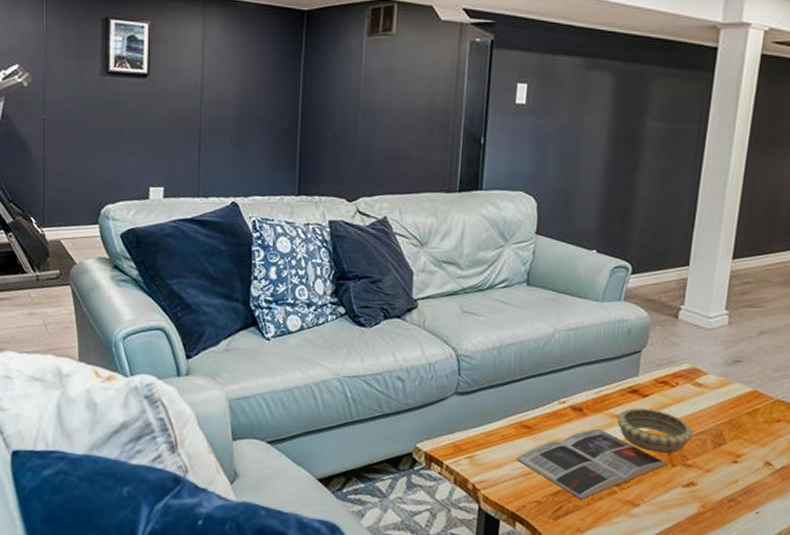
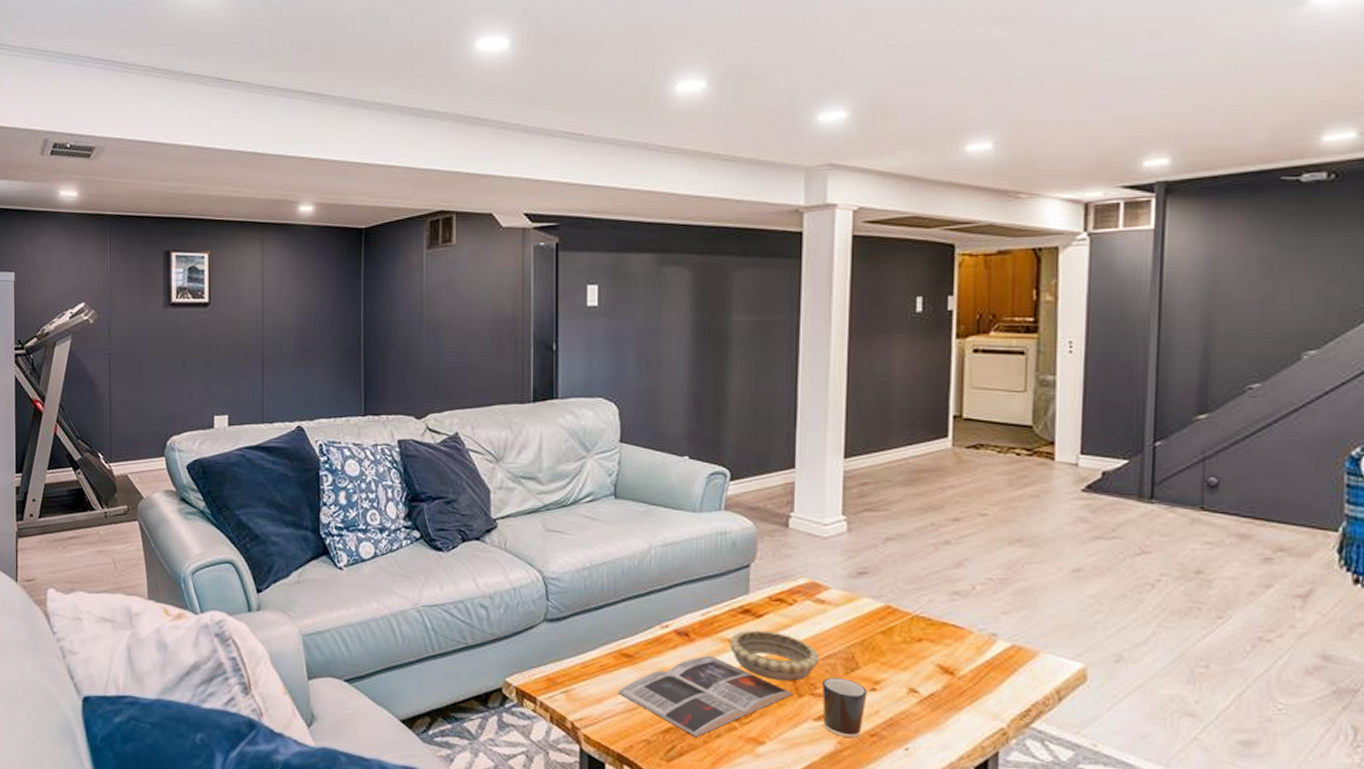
mug: none [690,451,730,502] -> present [822,677,867,737]

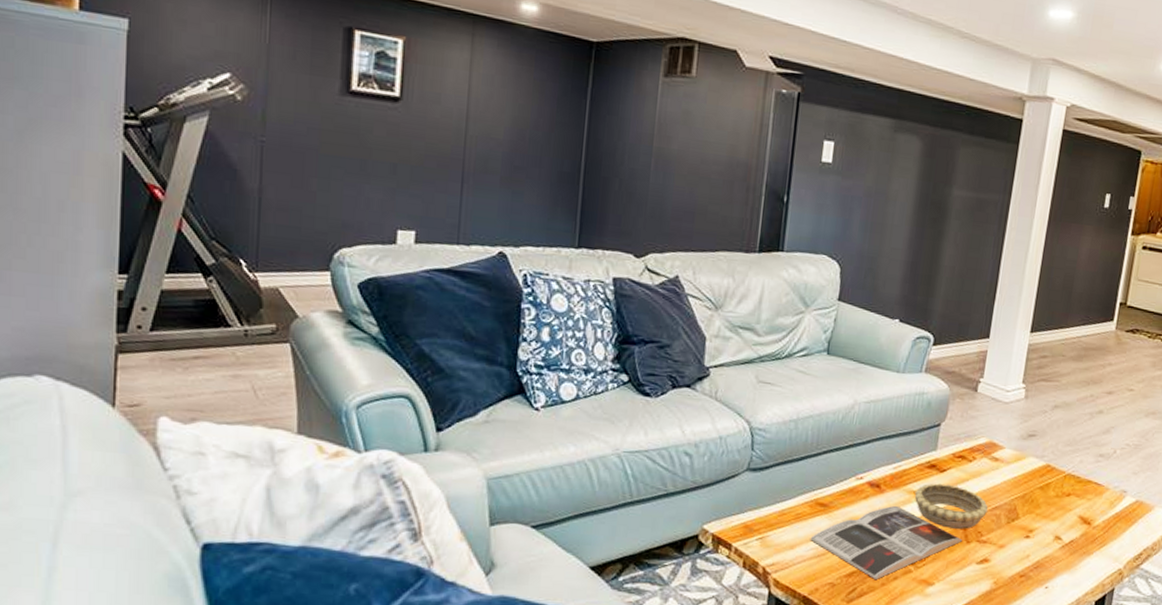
mug: present [822,677,867,737] -> none [984,526,1023,578]

